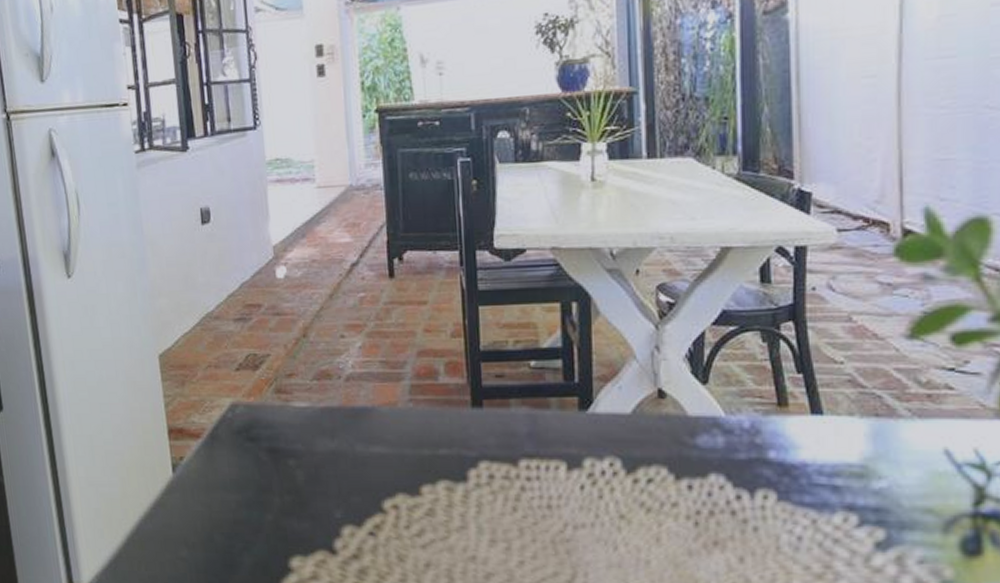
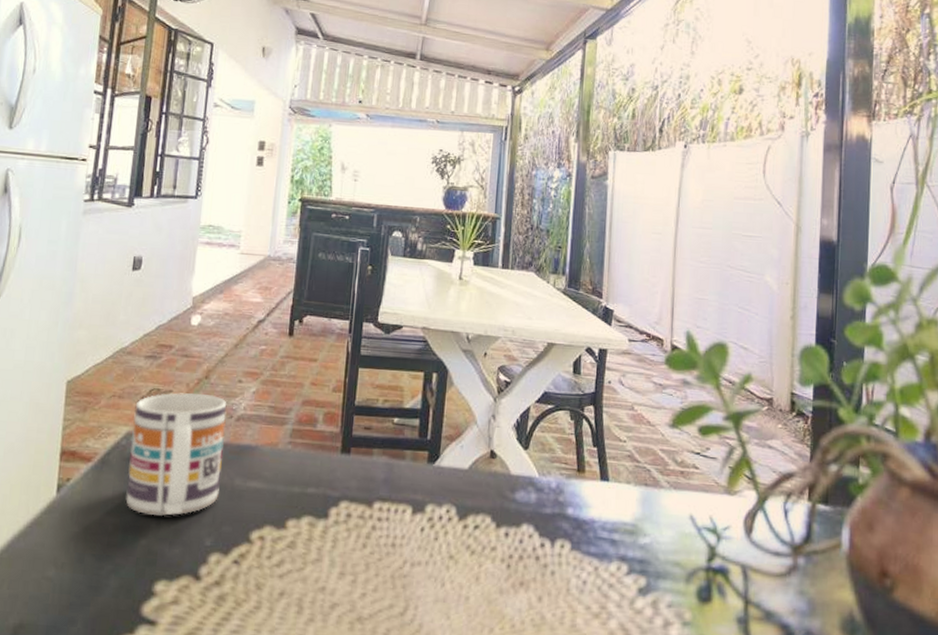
mug: none [234,355,341,489] -> present [125,393,227,516]

